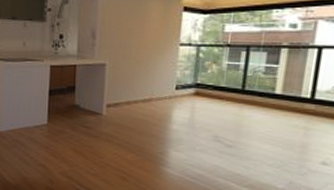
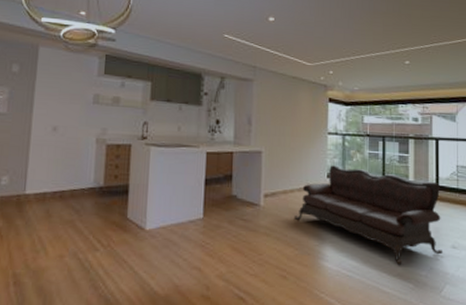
sofa: none [136,77,316,176] -> present [293,165,444,265]

